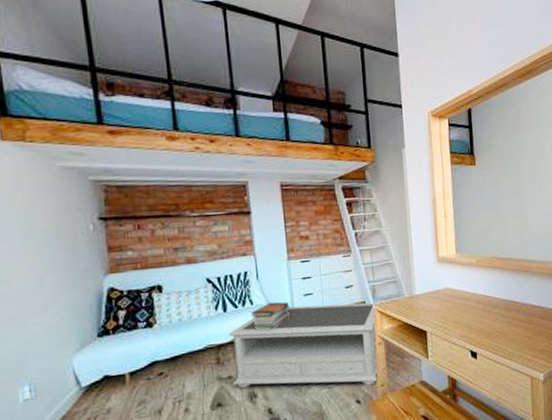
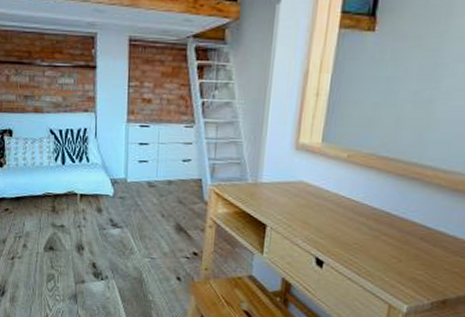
coffee table: present [228,302,379,388] -> none [64,170,212,266]
book stack: present [251,301,291,331] -> none [86,162,124,190]

